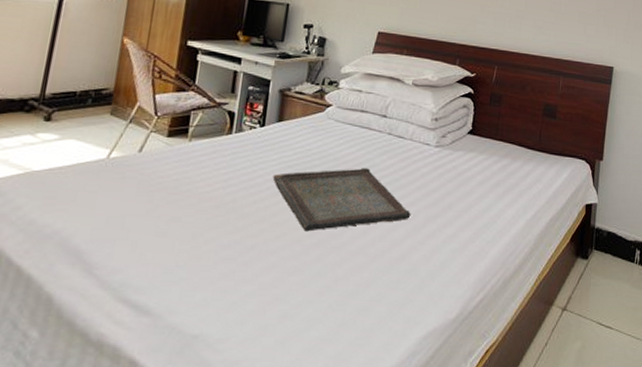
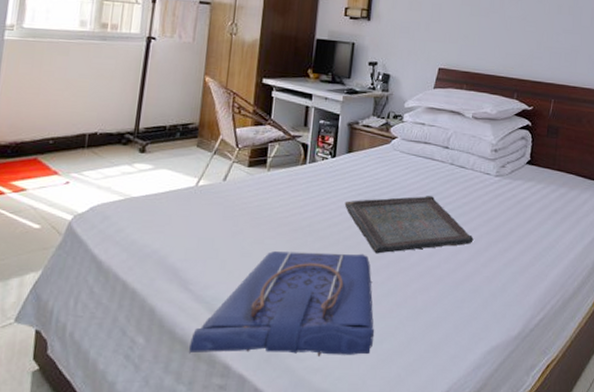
tote bag: none [90,230,302,347] -> present [189,251,375,356]

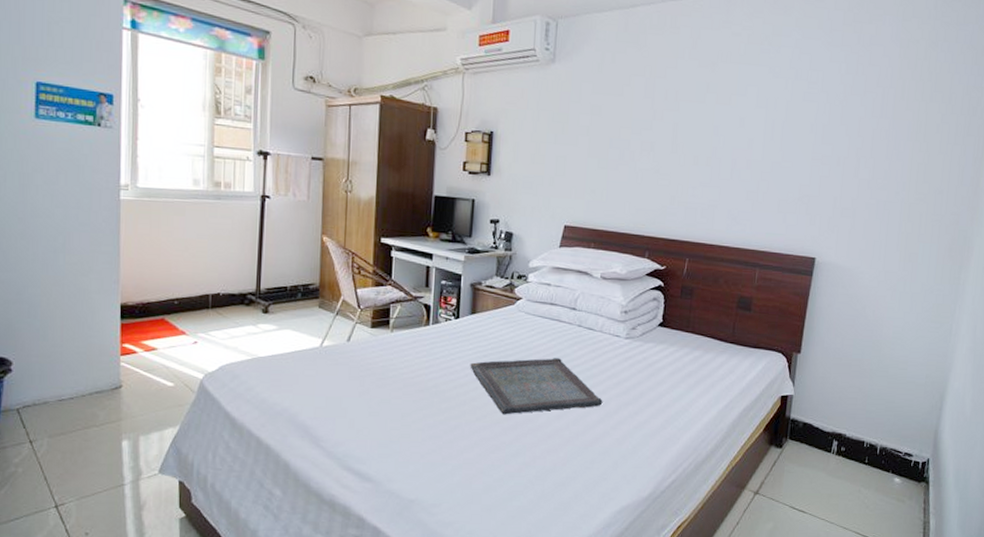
tote bag: present [189,251,375,356] -> none [325,411,504,512]

